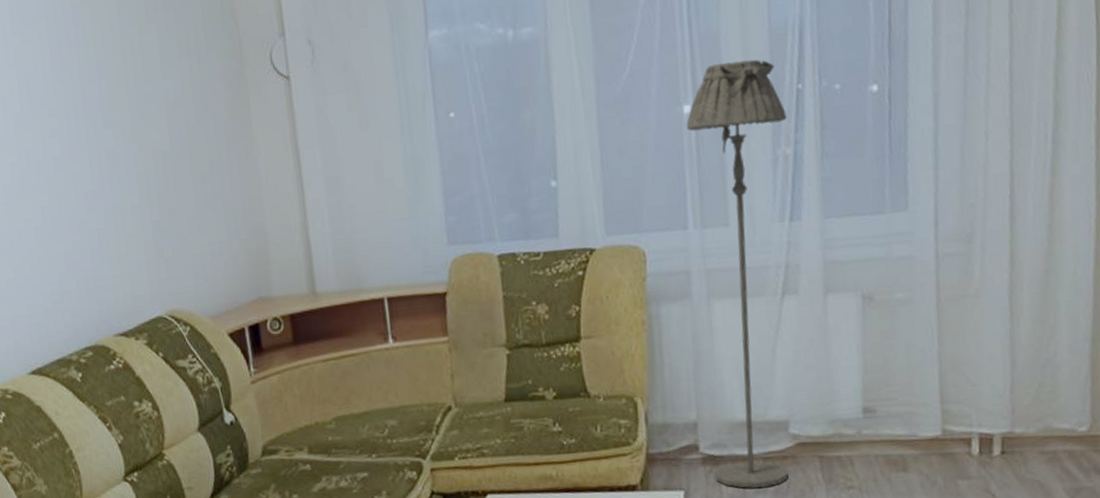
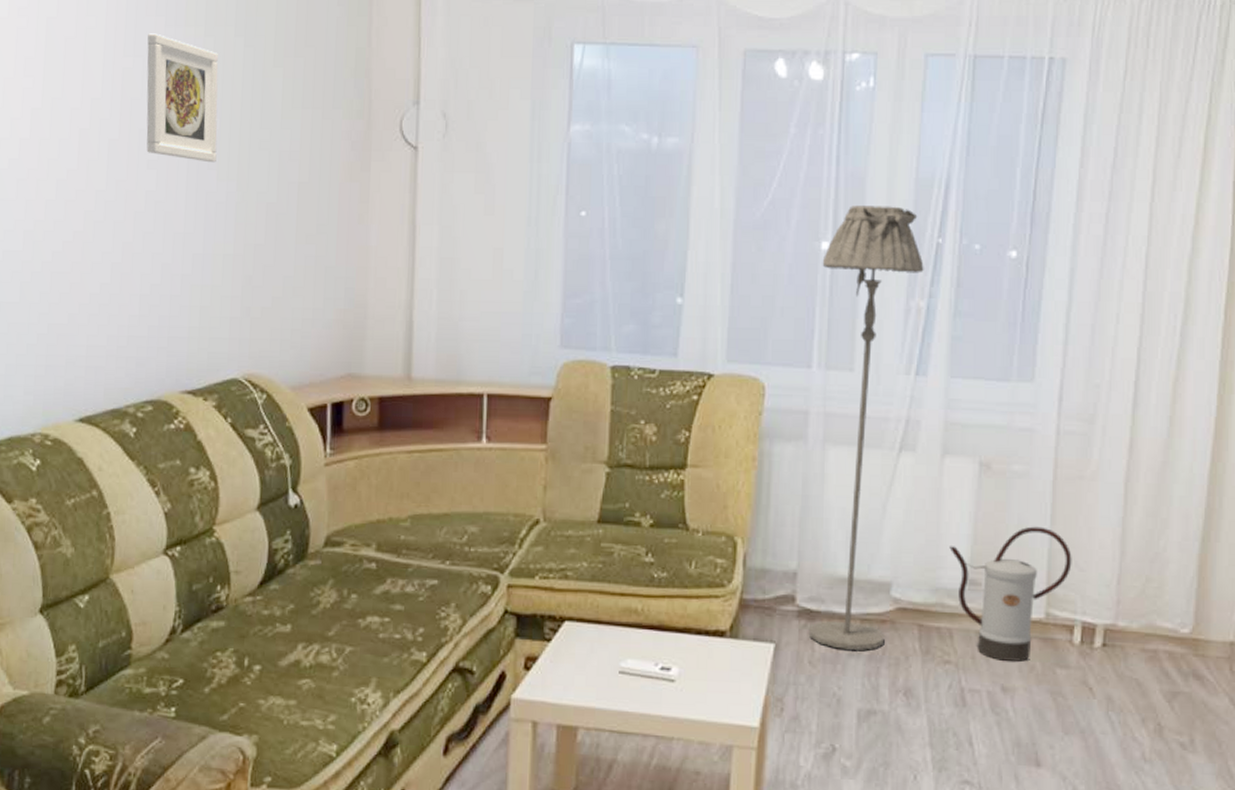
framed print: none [30,9,111,123] -> present [146,33,218,163]
watering can: none [841,348,964,480] -> present [949,526,1072,661]

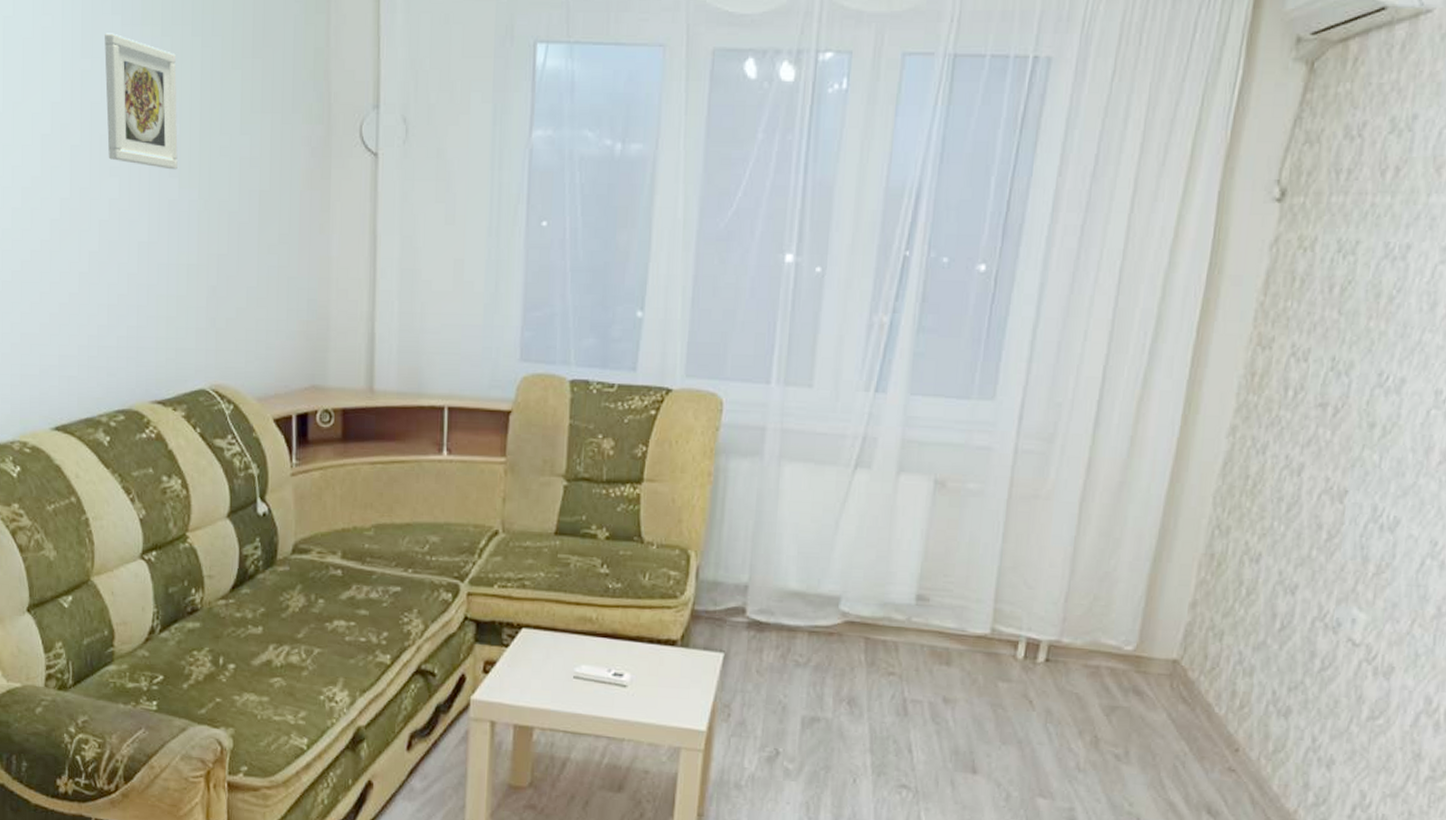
floor lamp: present [808,205,924,650] -> none [757,216,890,661]
watering can: present [949,526,1072,661] -> none [899,544,1022,675]

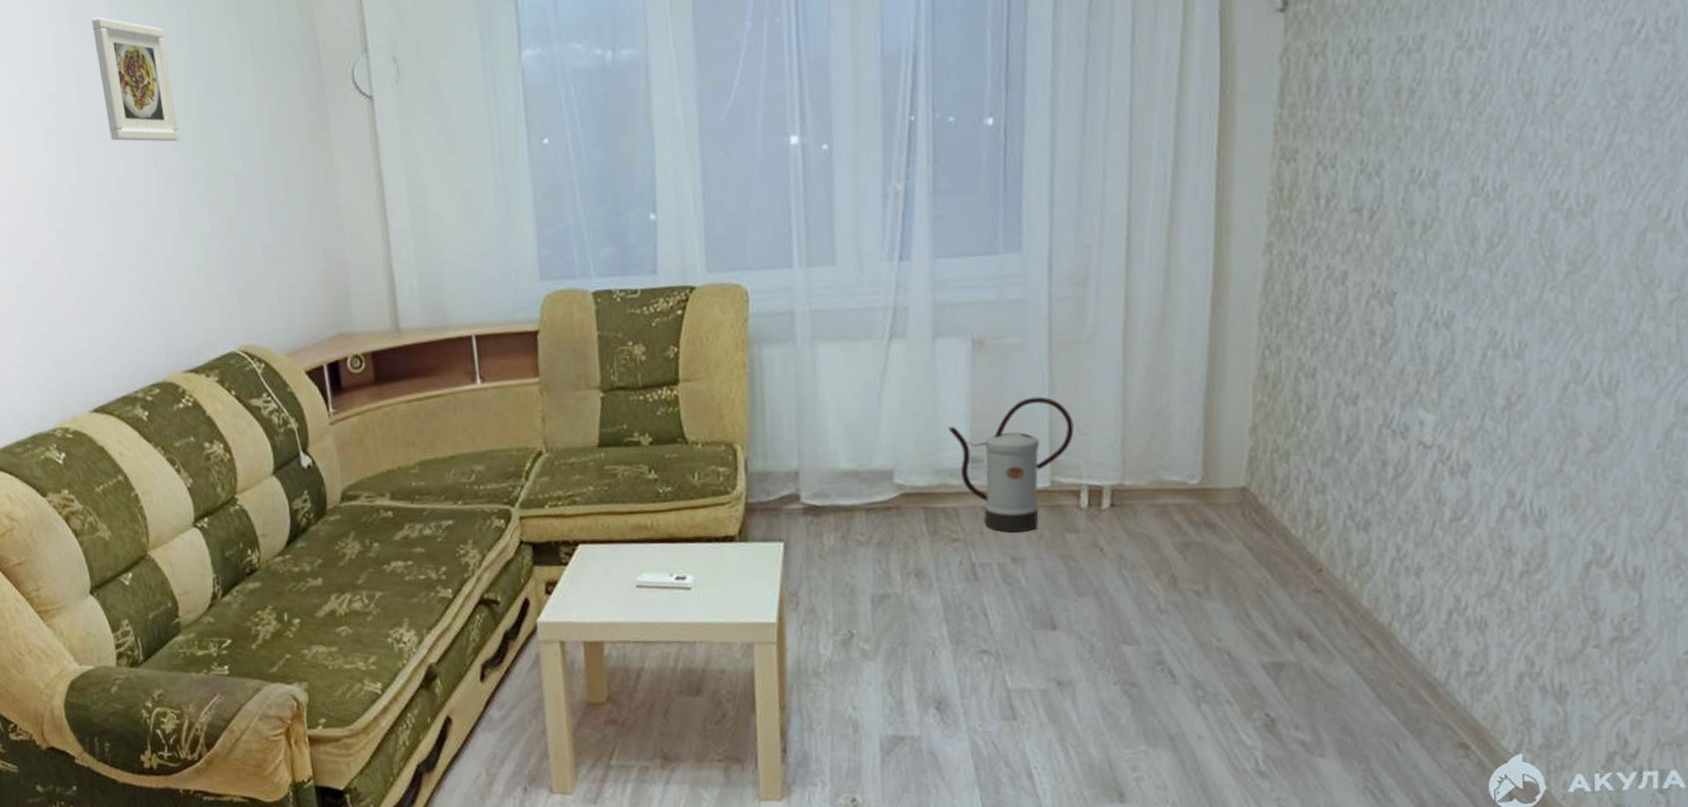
watering can: none [899,544,1022,675] -> present [948,396,1074,533]

